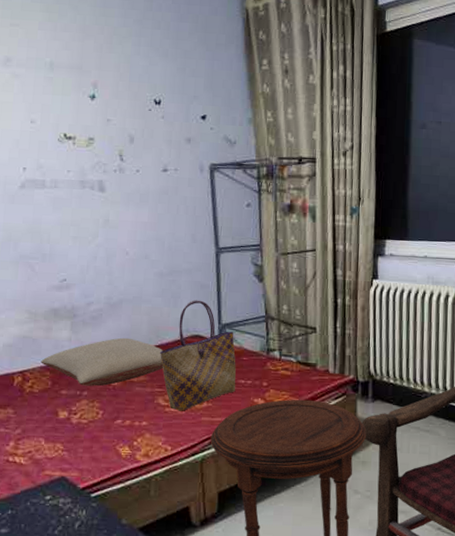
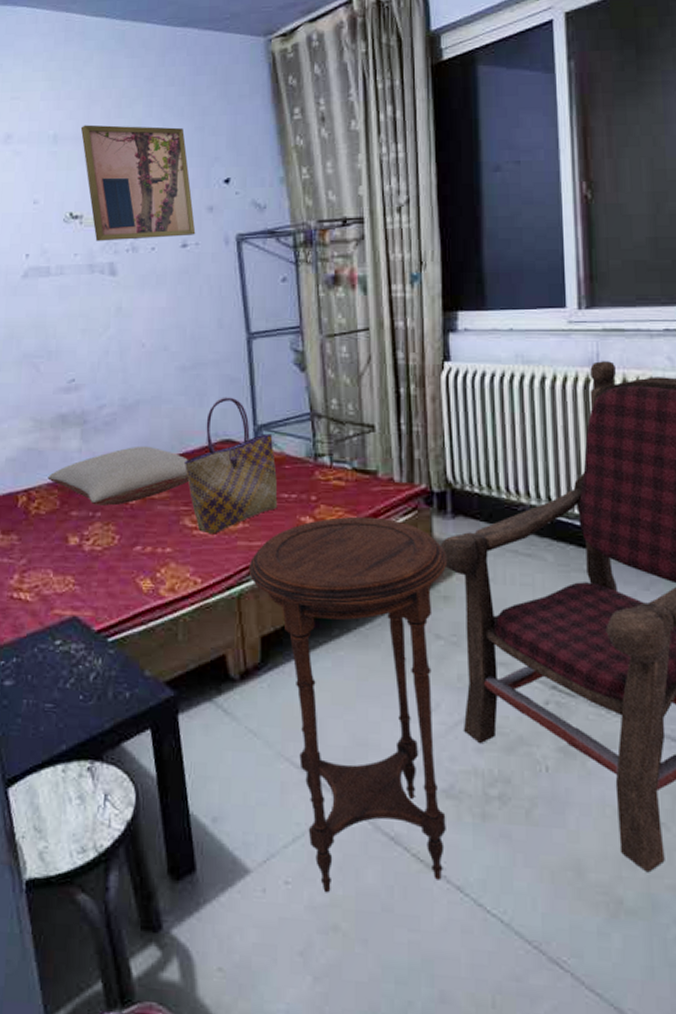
wall art: none [75,56,175,163] -> present [80,125,196,242]

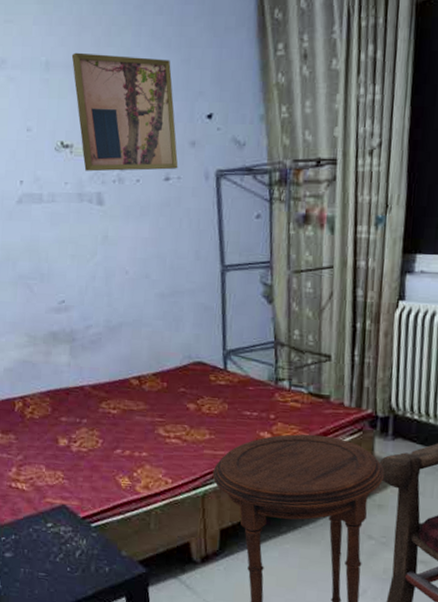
pillow: present [47,445,189,506] -> none [40,363,164,414]
tote bag: present [185,397,278,534] -> none [161,323,242,443]

